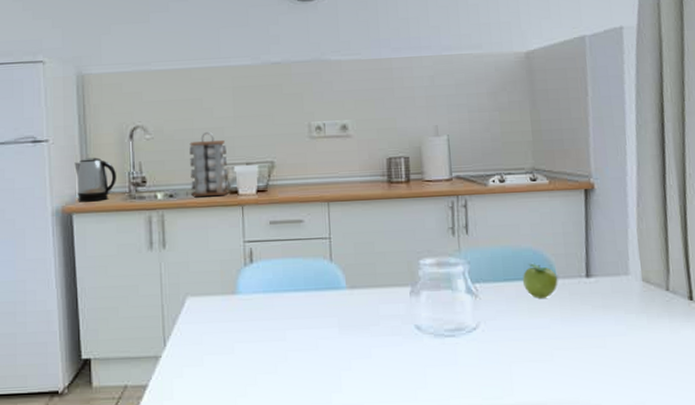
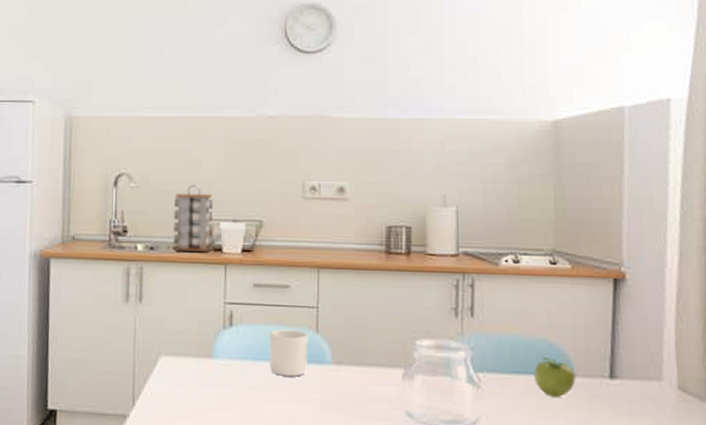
kettle: present [74,157,116,202] -> none [56,202,97,248]
mug: none [287,260,324,304] -> present [269,329,309,377]

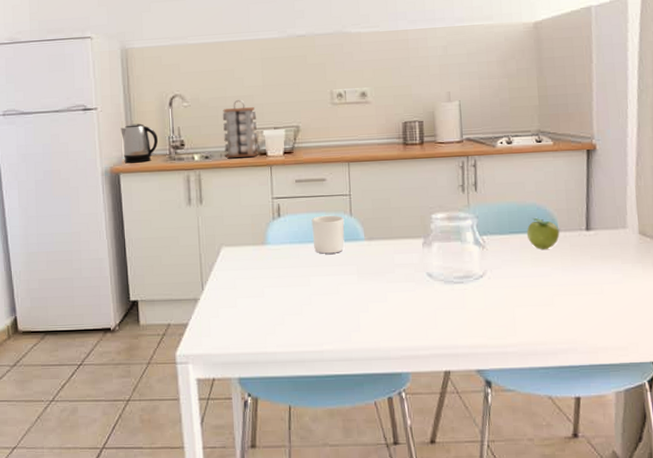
kettle: none [56,202,97,248] -> present [120,123,158,164]

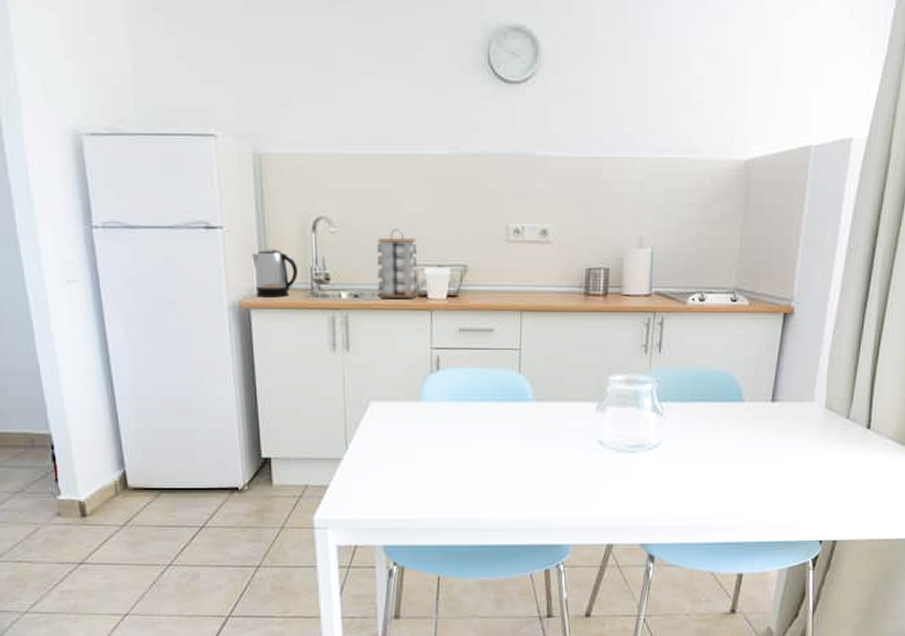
mug: present [311,215,345,254] -> none [475,371,512,414]
fruit: present [526,218,560,249] -> none [708,386,744,420]

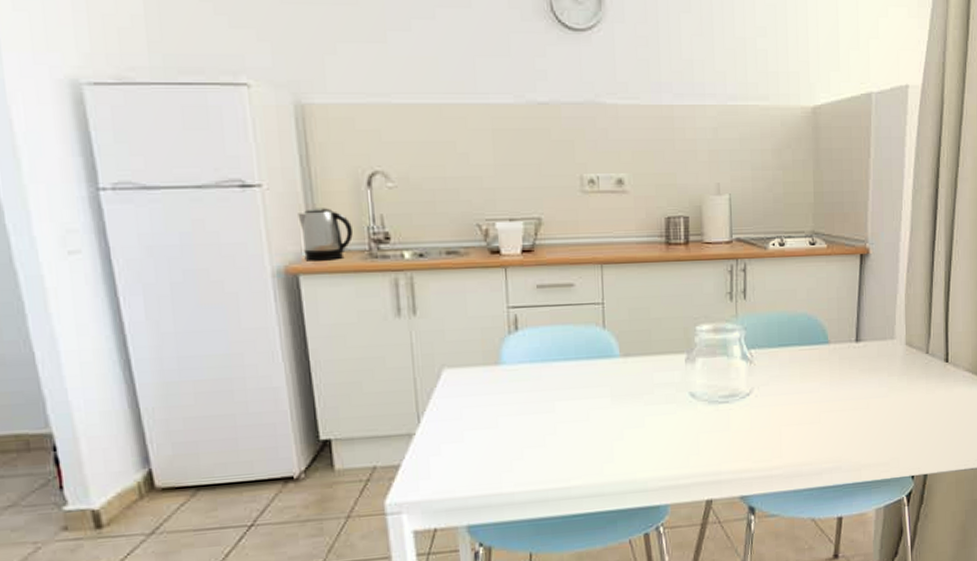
spice rack: present [377,229,418,299] -> none [441,182,490,257]

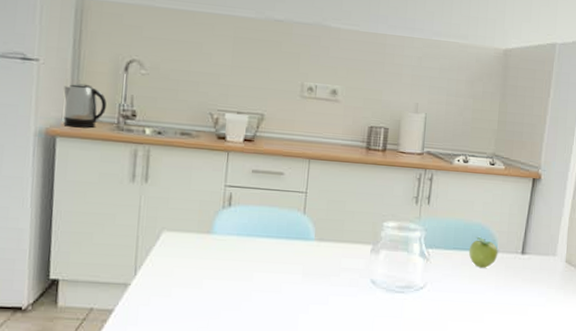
fruit: none [796,329,830,363] -> present [468,237,498,268]

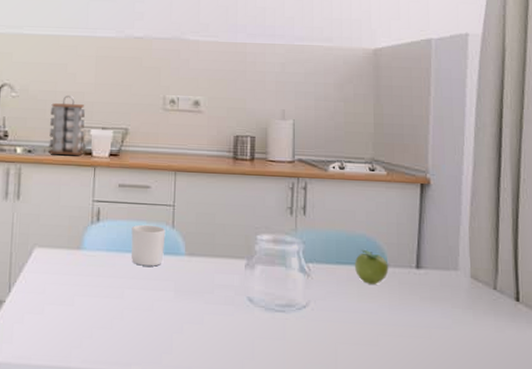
spice rack: none [180,76,220,140] -> present [49,96,85,156]
mug: none [261,210,297,251] -> present [130,224,166,267]

